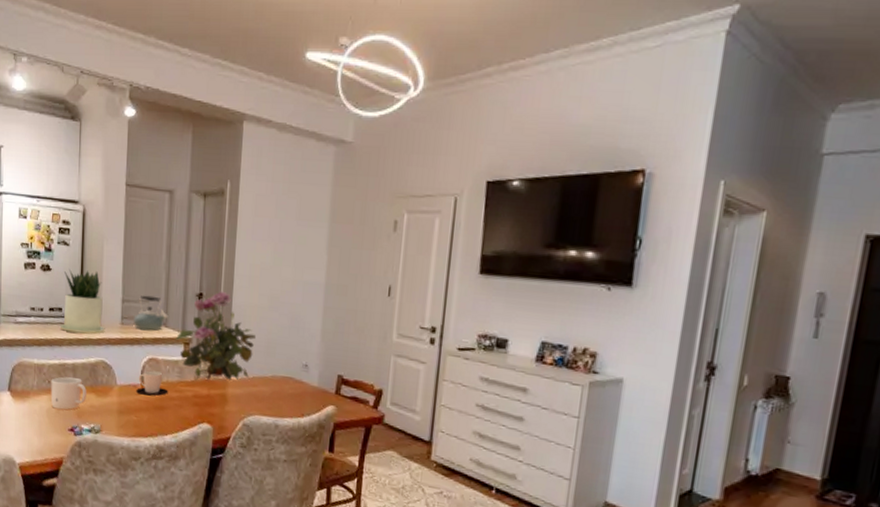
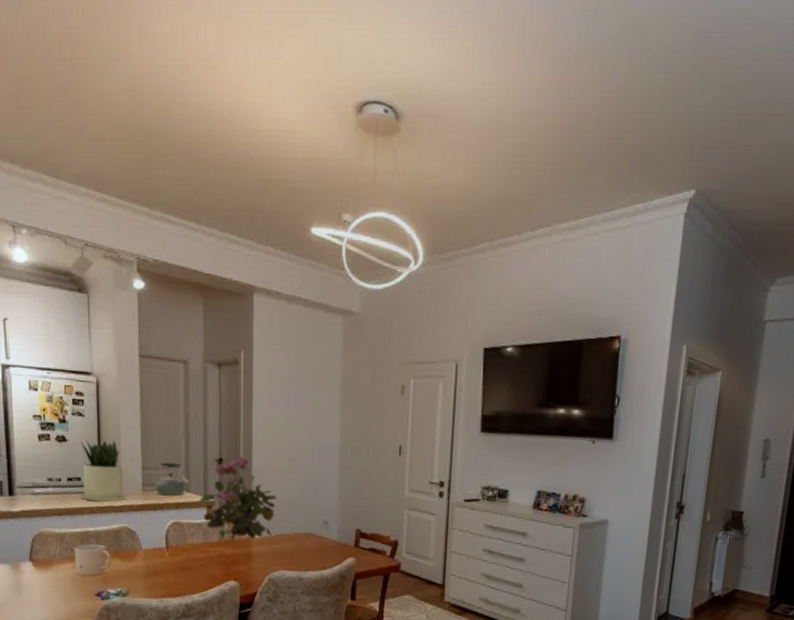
cup: present [136,370,168,396] -> none [162,534,194,558]

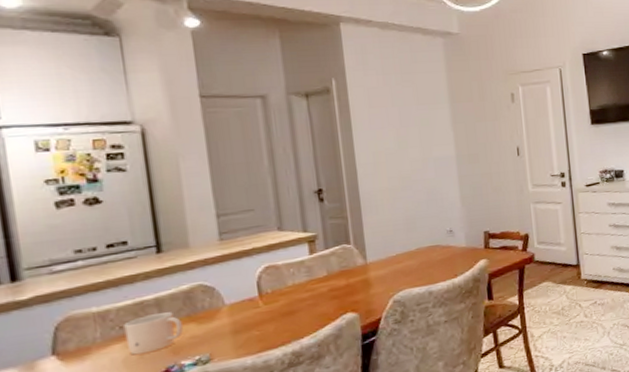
planter: present [79,439,127,502] -> none [124,191,198,266]
kettle: present [155,462,190,497] -> none [236,203,283,241]
flower bouquet: present [197,455,276,540] -> none [295,182,393,273]

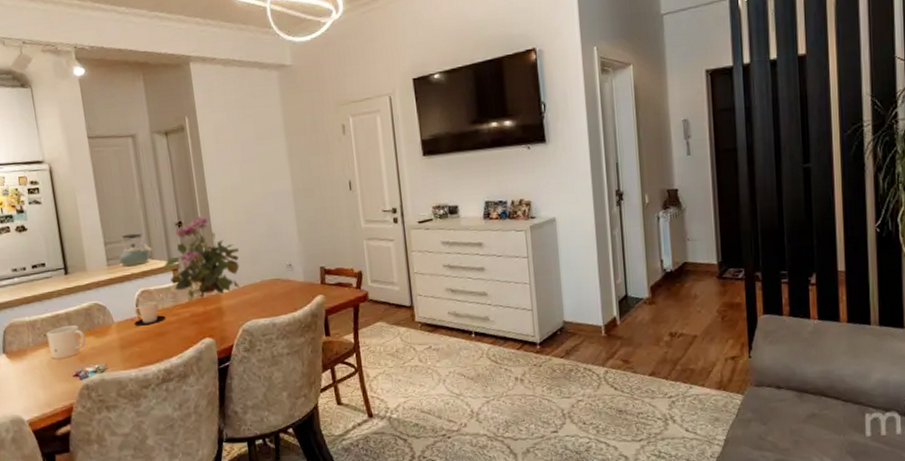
kettle: none [236,203,283,241] -> present [119,233,153,267]
cup: none [254,277,297,306] -> present [134,301,166,326]
flower bouquet: none [295,182,393,273] -> present [163,215,241,300]

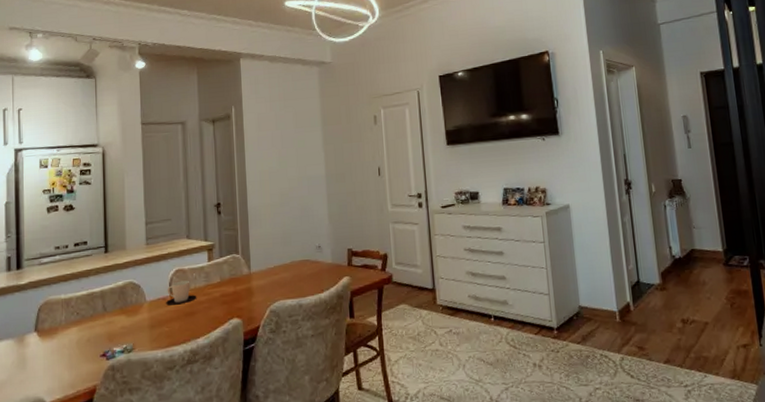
mug: present [46,325,86,359] -> none [80,304,117,338]
kettle: present [119,233,153,267] -> none [158,214,191,246]
flower bouquet: present [163,215,241,300] -> none [198,197,272,280]

